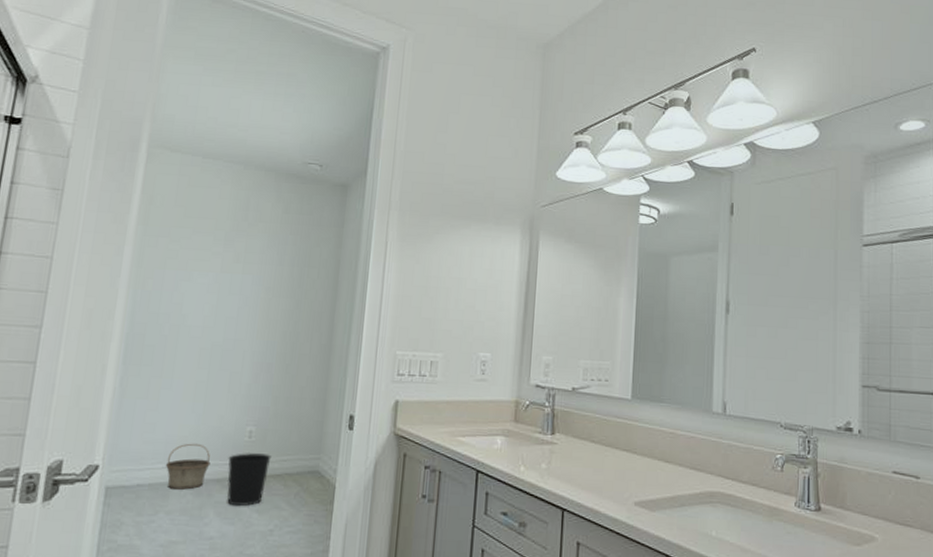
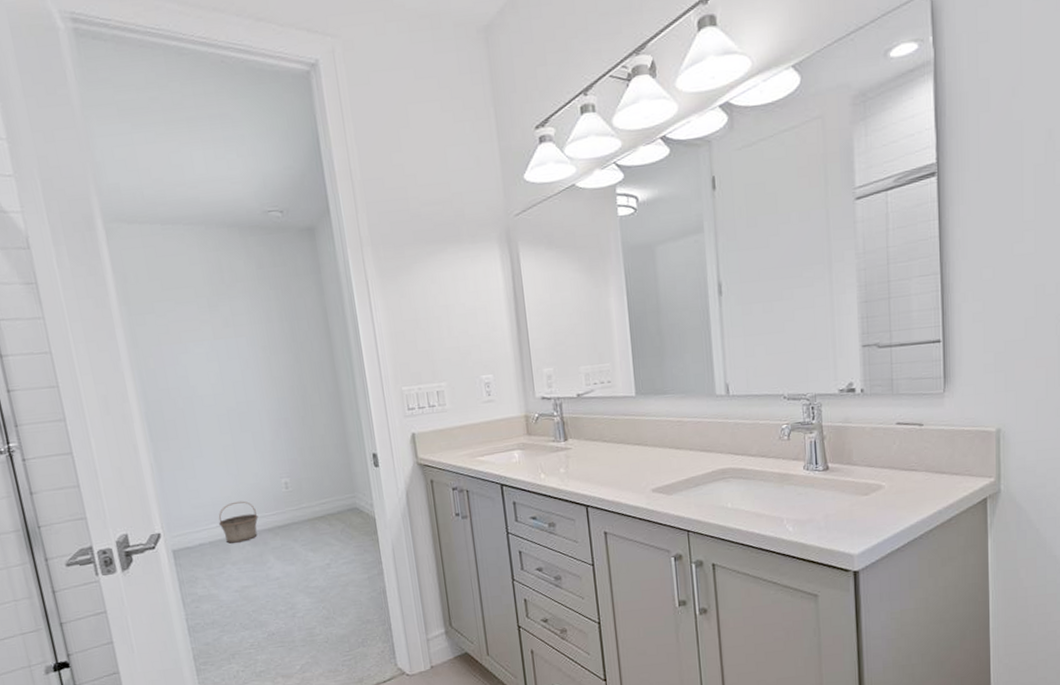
wastebasket: present [227,453,272,507] -> none [272,500,314,550]

